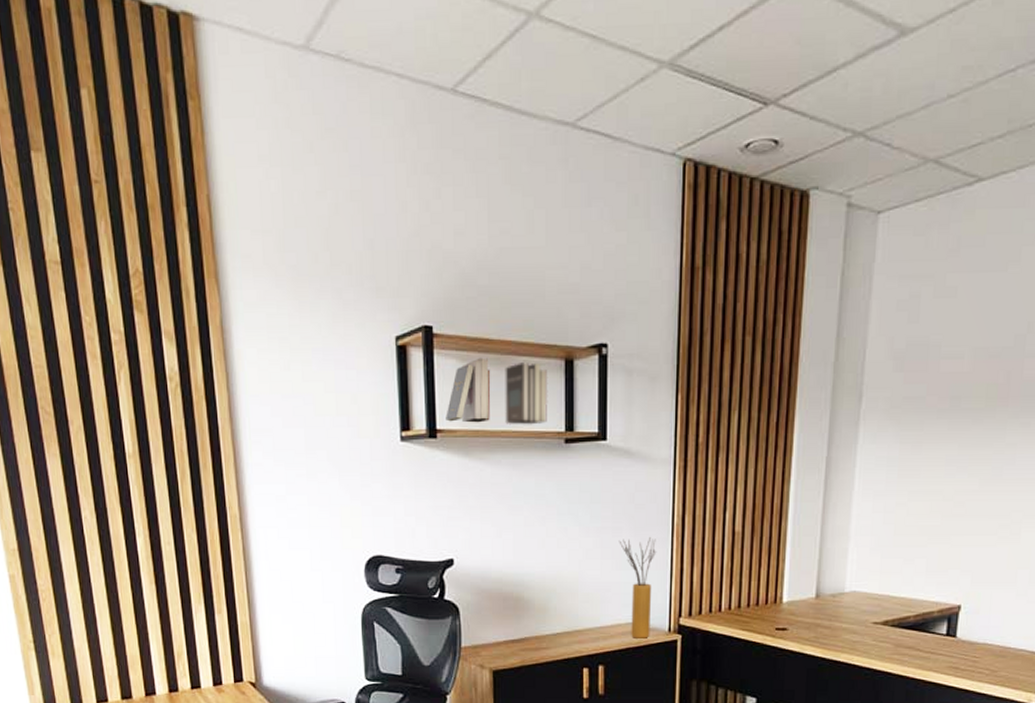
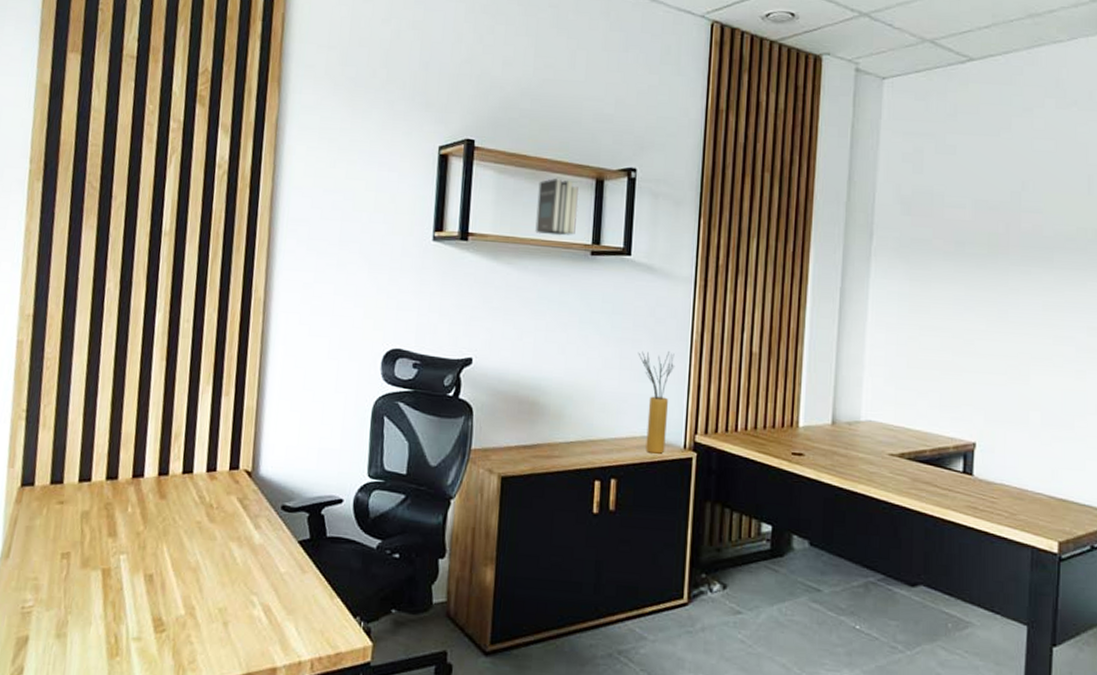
books: present [446,357,491,423] -> none [478,171,526,230]

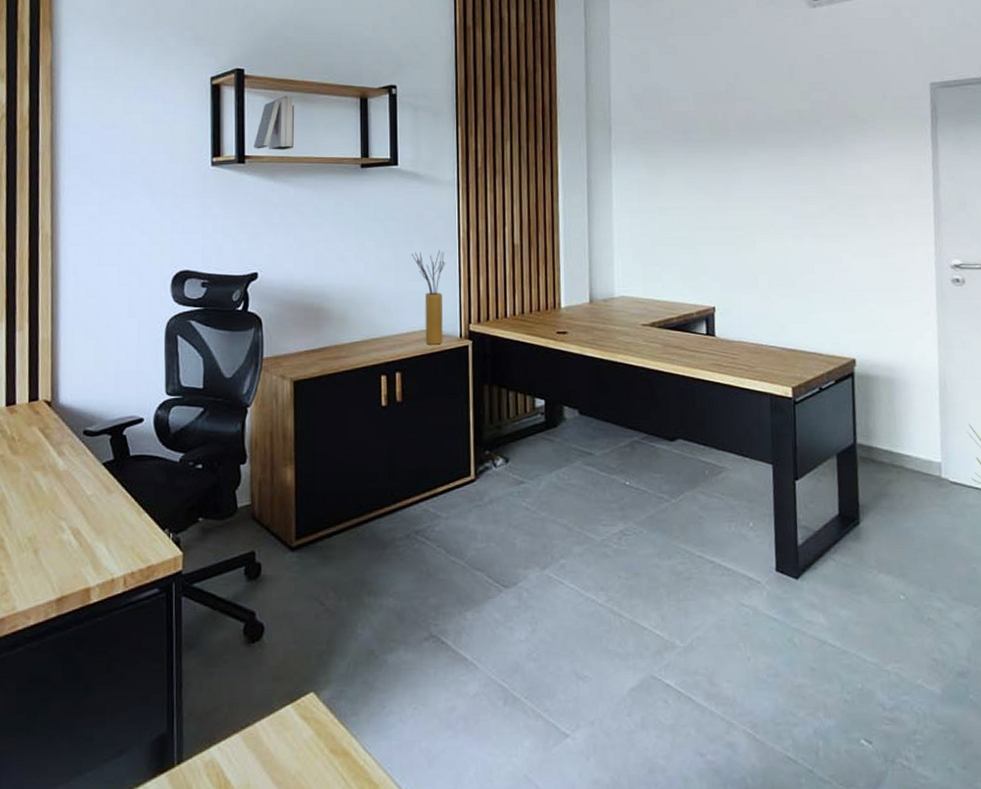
books: none [478,171,526,230] -> present [254,95,295,150]
books: present [535,178,579,236] -> none [307,100,346,152]

